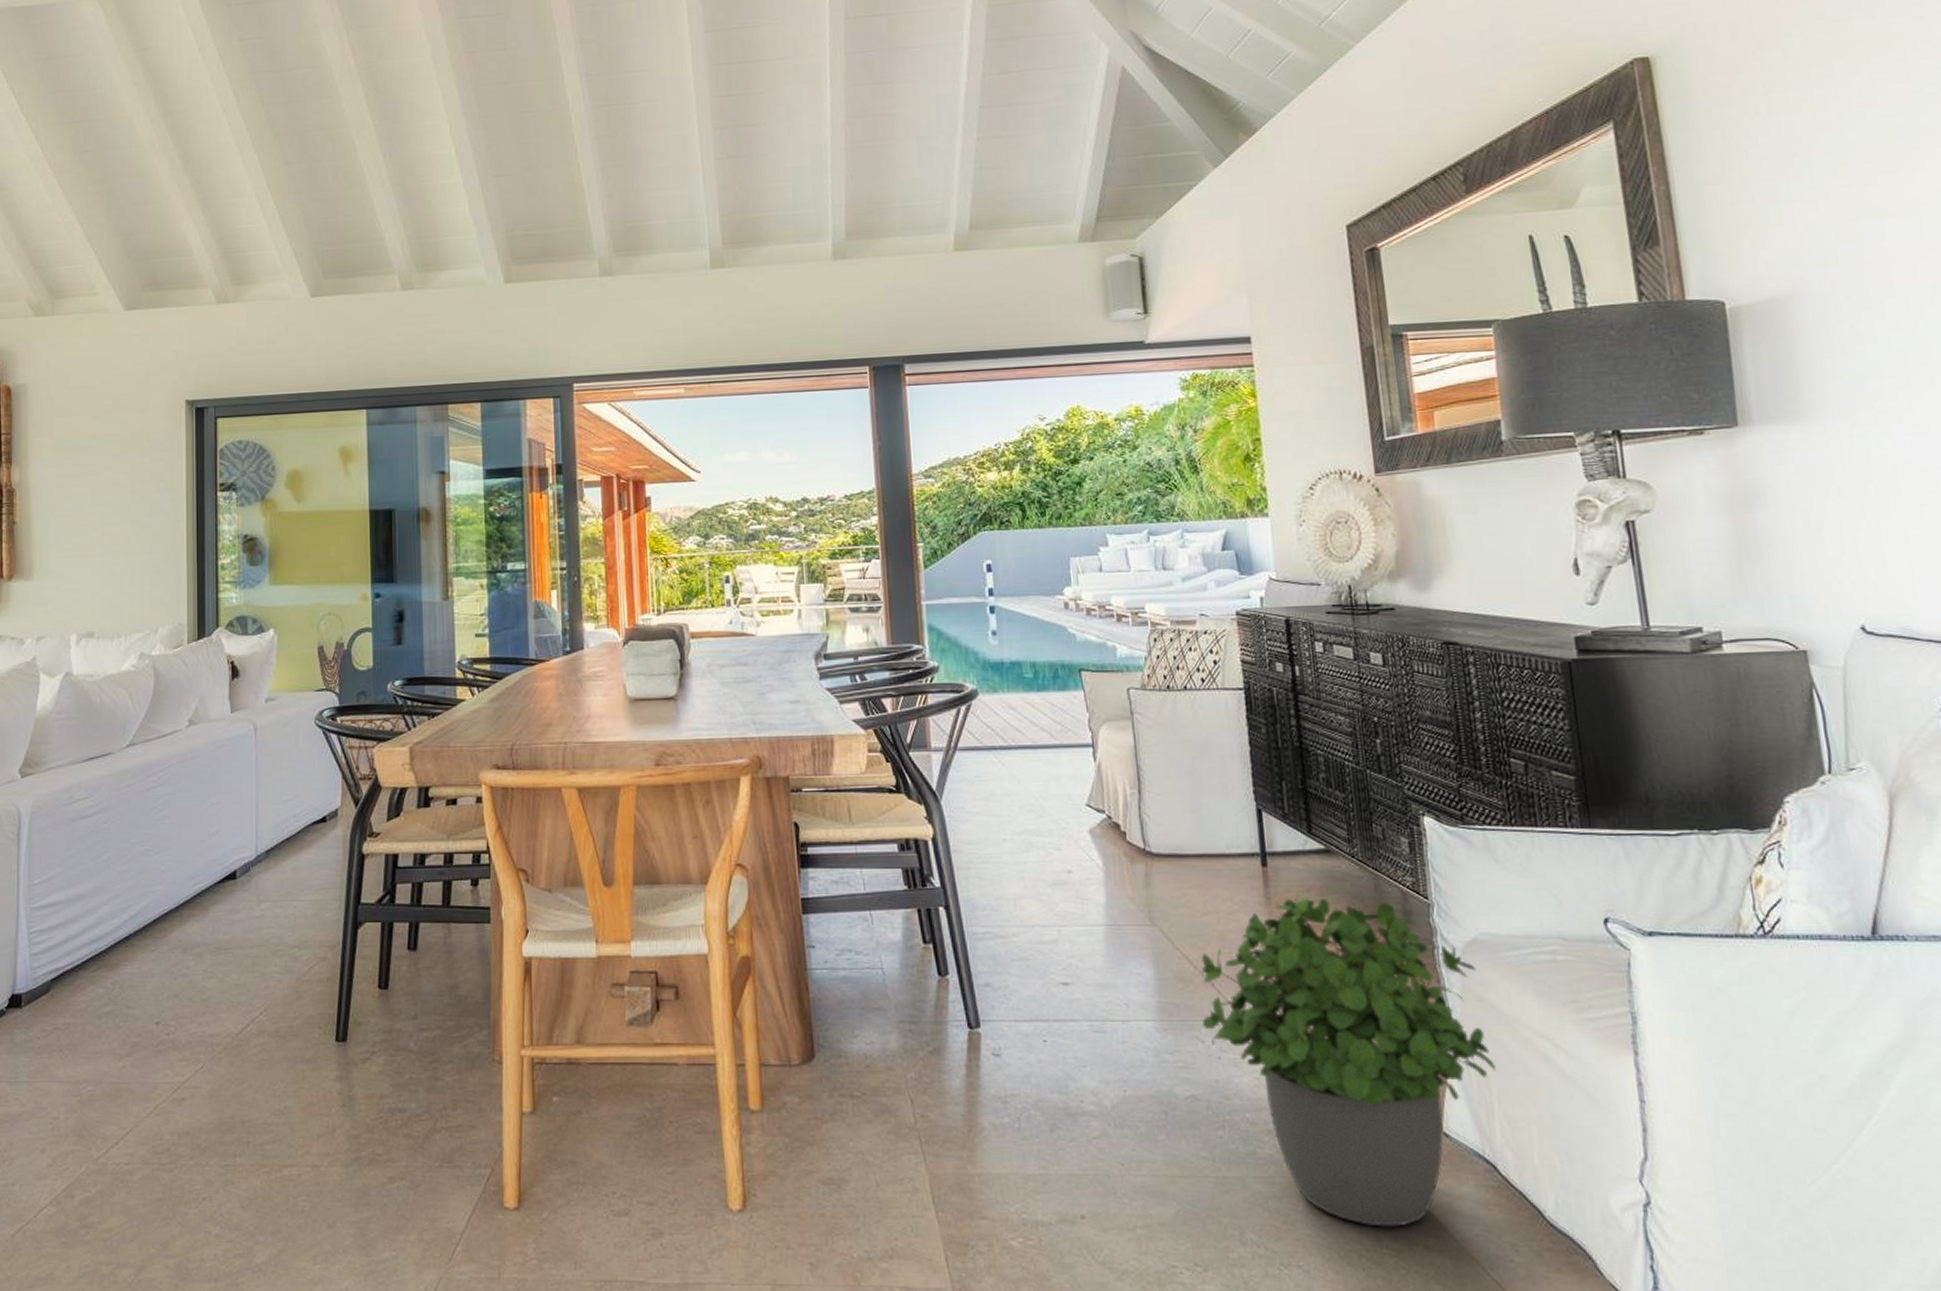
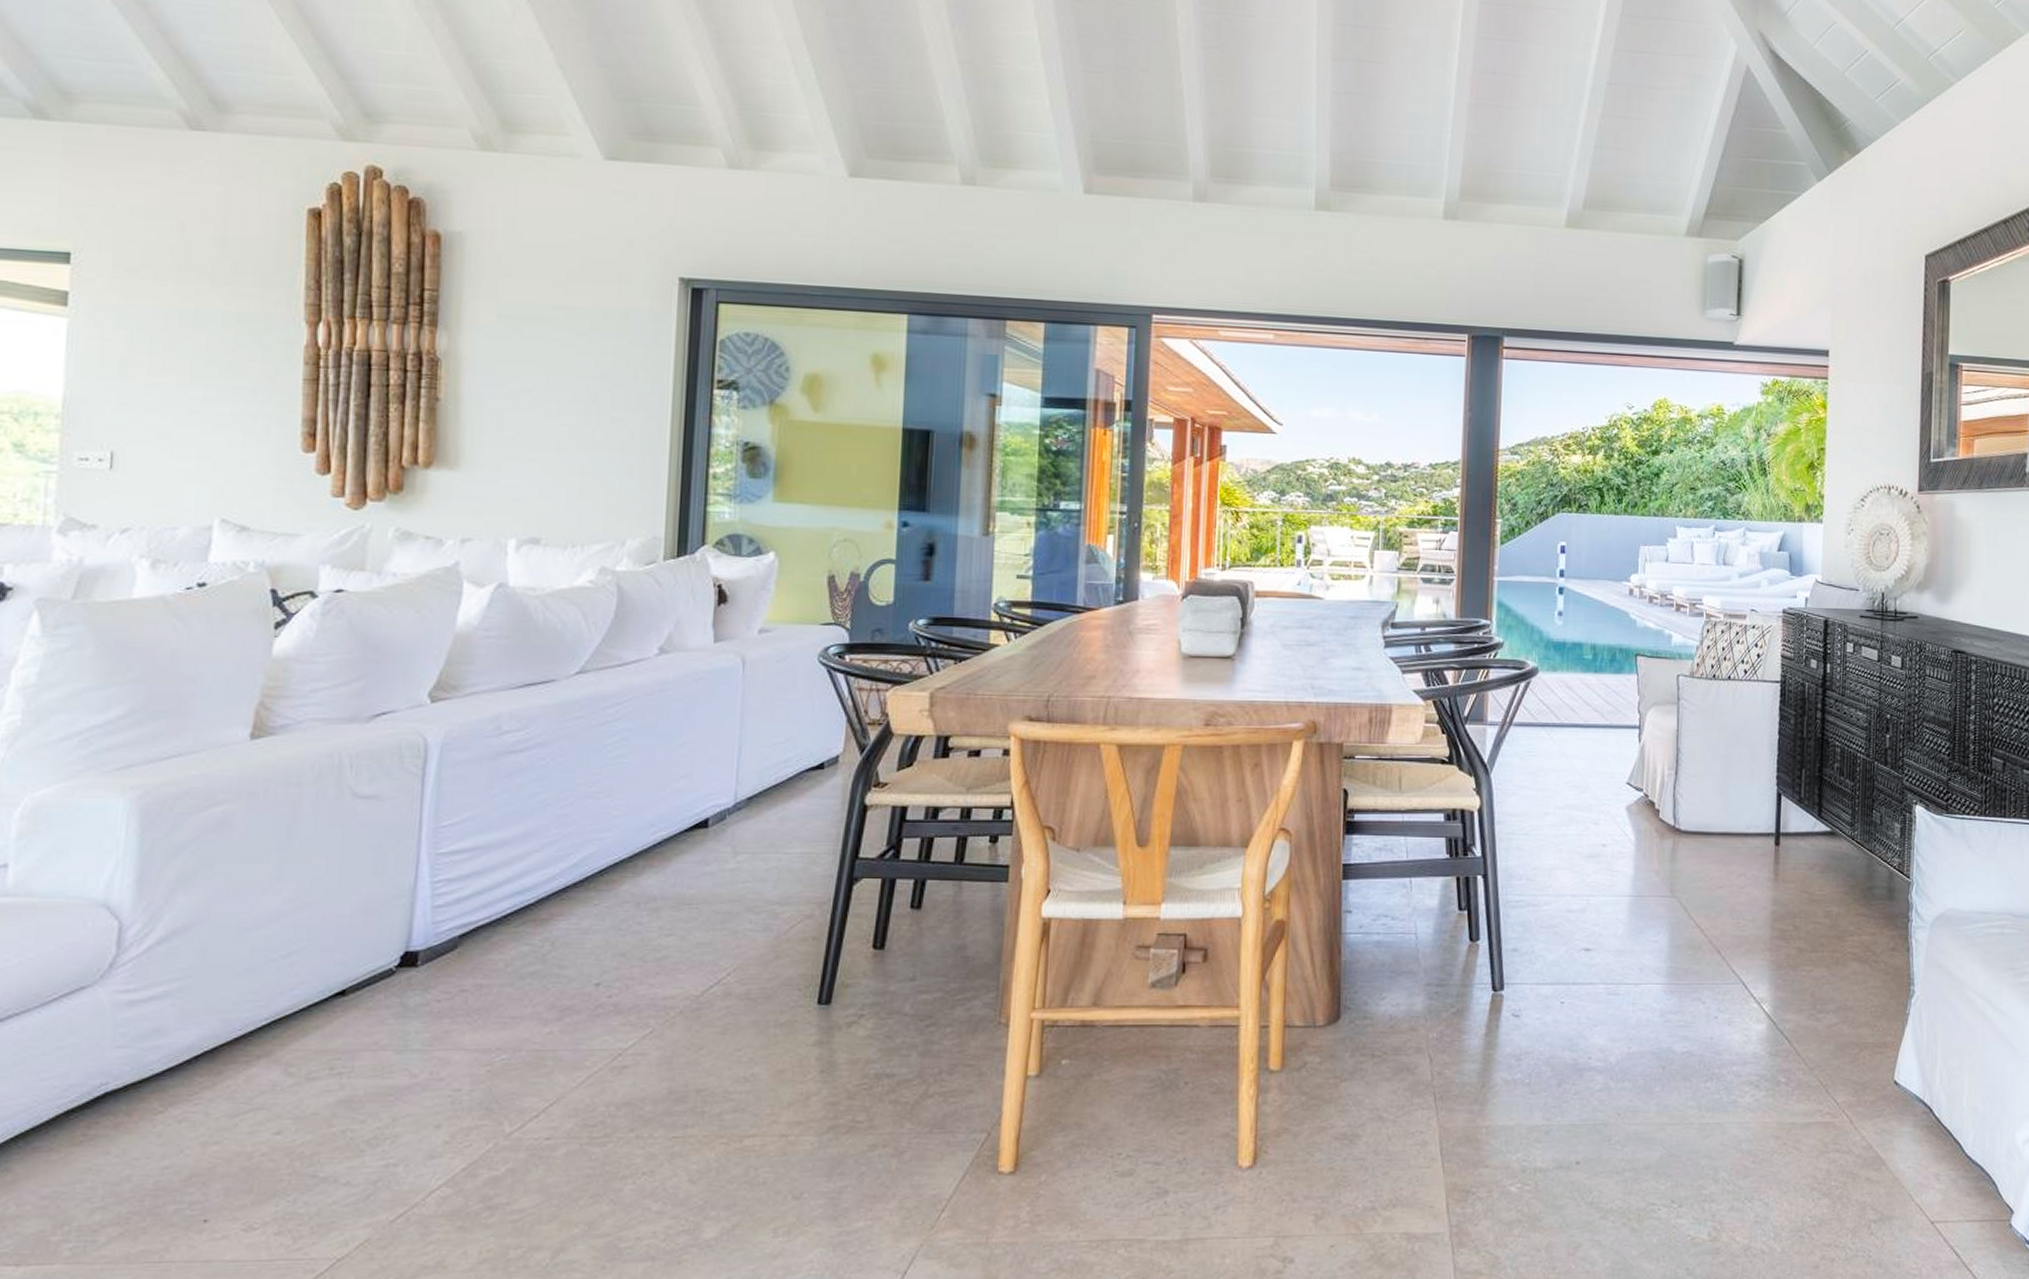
potted plant: present [1201,893,1496,1227] -> none [1705,870,1944,1163]

